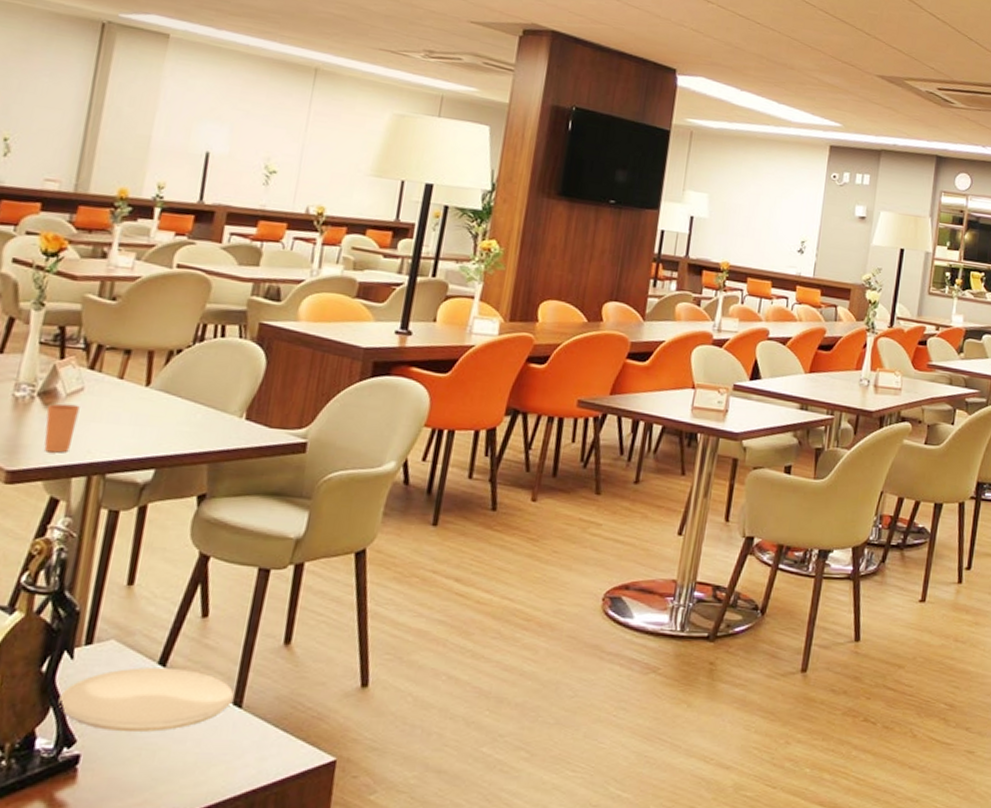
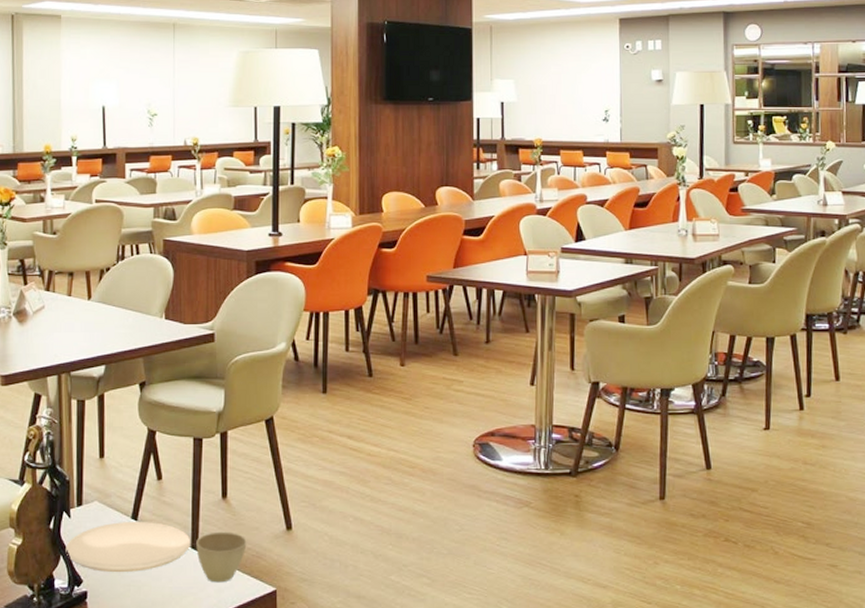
cup: present [43,403,80,453] -> none [21,320,44,359]
cup: none [239,685,308,749] -> present [196,531,247,583]

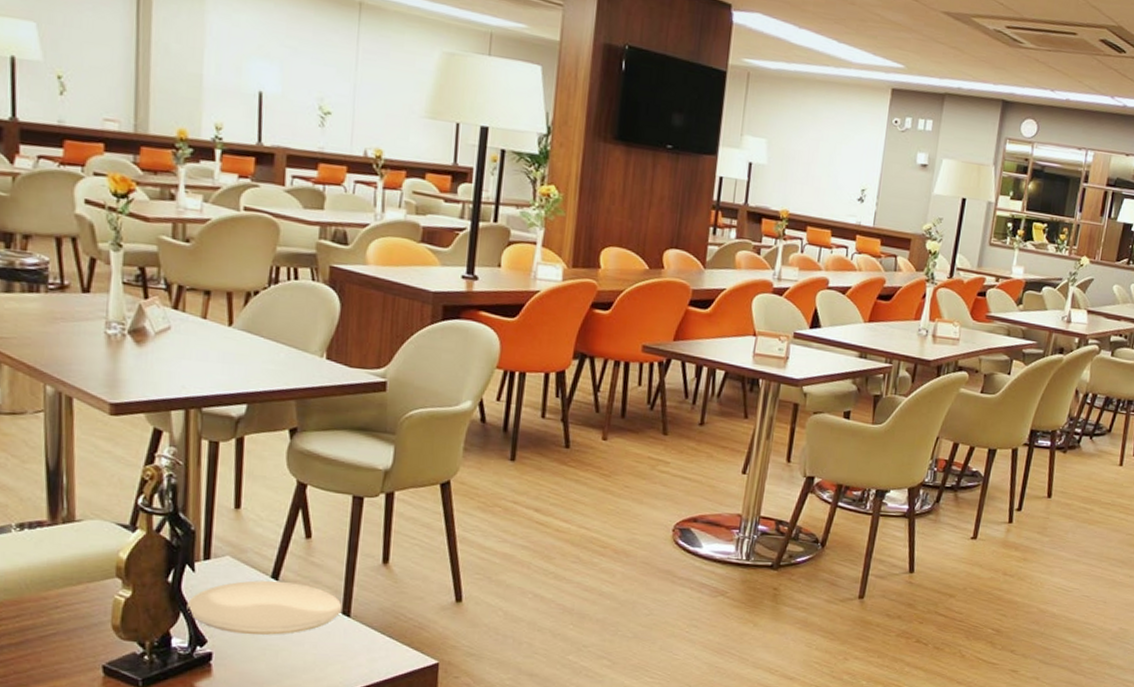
cup: present [196,531,247,583] -> none [348,598,409,652]

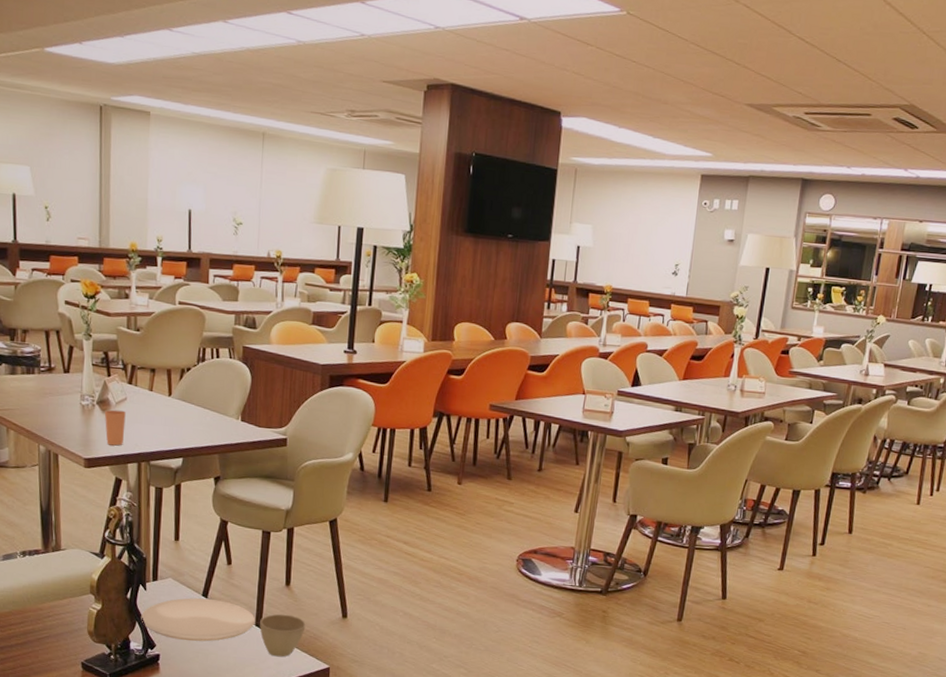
cup: none [138,341,169,388] -> present [104,409,126,446]
cup: none [348,598,409,652] -> present [260,613,306,657]

